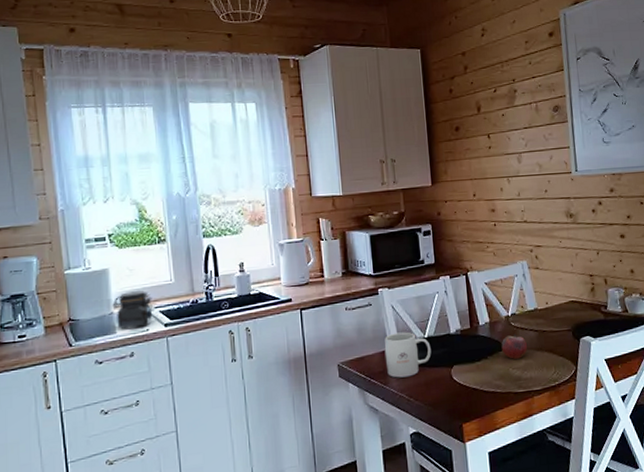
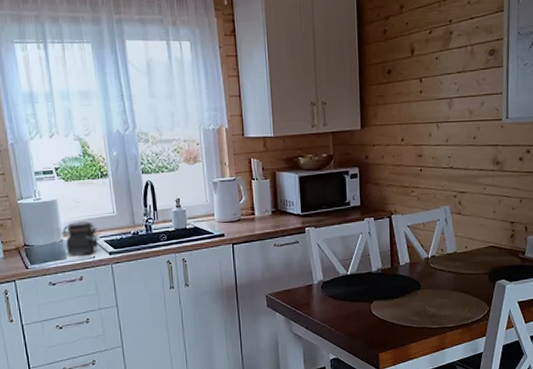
mug: present [384,332,432,378] -> none [309,268,353,310]
fruit: present [501,333,528,360] -> none [419,274,445,299]

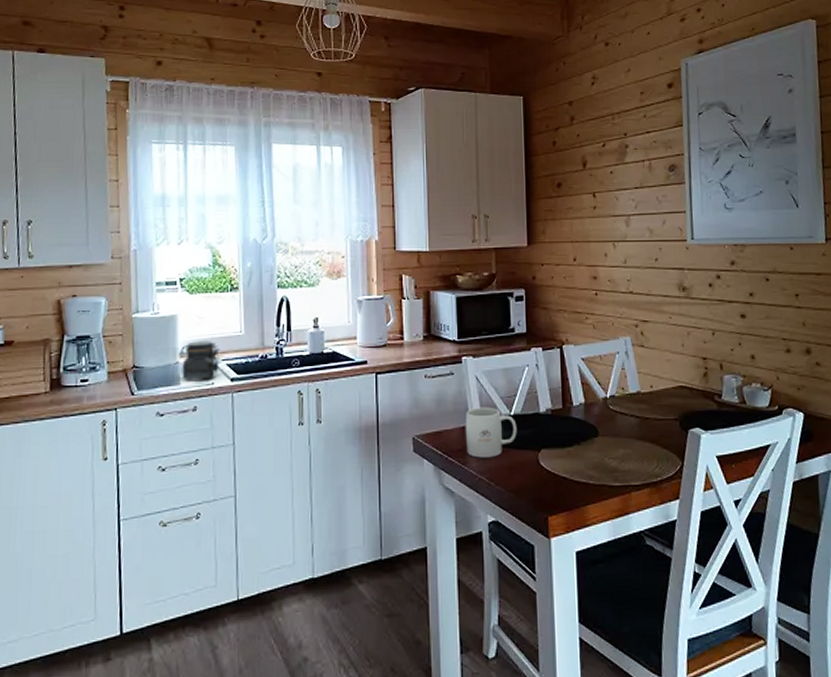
mug: none [309,268,353,310] -> present [465,407,517,458]

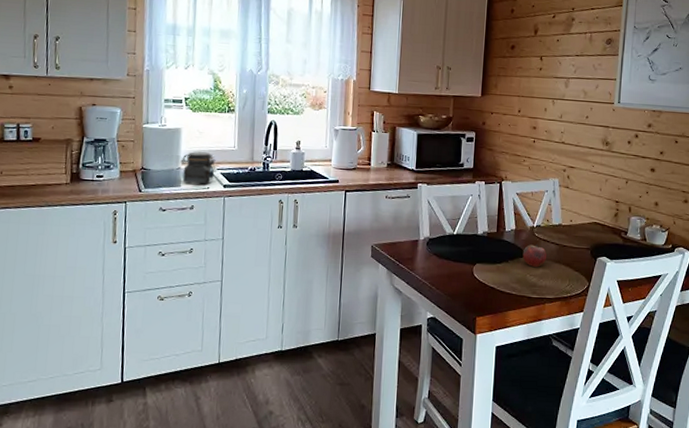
mug: present [465,407,517,458] -> none [415,225,458,267]
fruit: none [597,418,627,449] -> present [522,244,547,268]

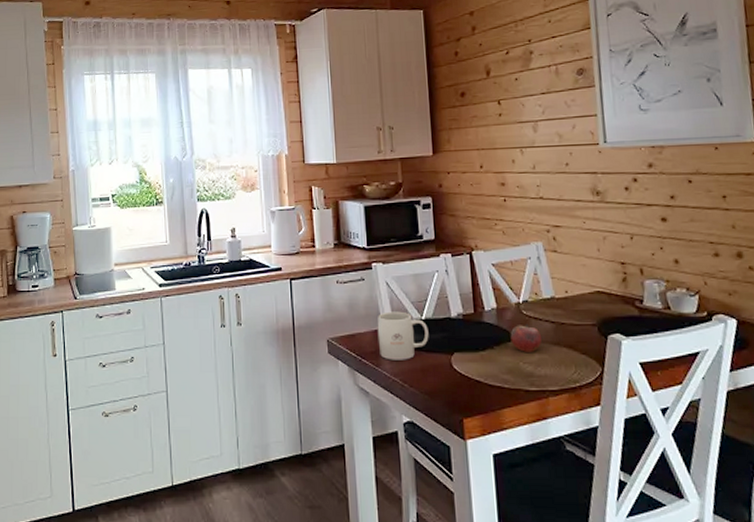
jar: present [180,151,216,185] -> none [113,250,150,286]
mug: none [415,225,458,267] -> present [377,311,429,360]

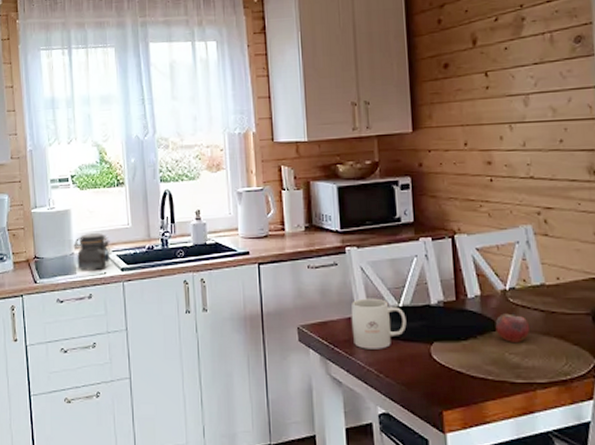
jar: none [113,250,150,286] -> present [73,233,112,270]

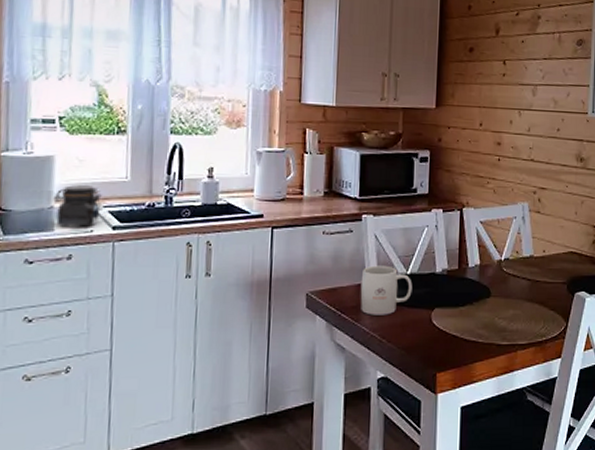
fruit: present [495,312,531,344] -> none [489,280,518,309]

